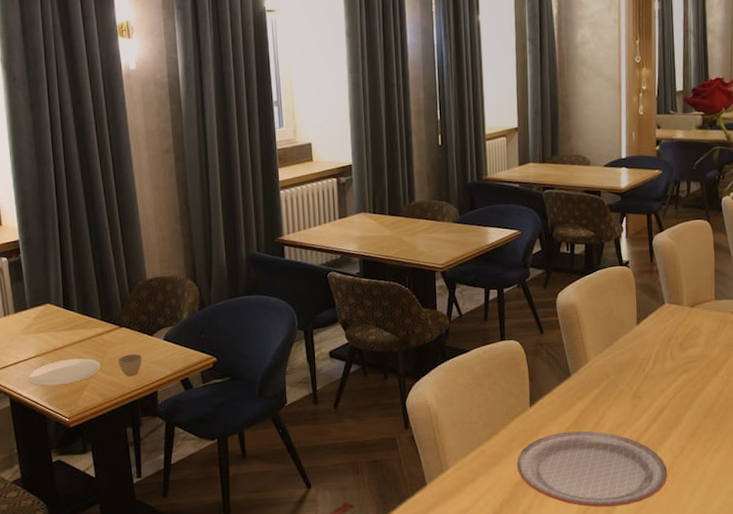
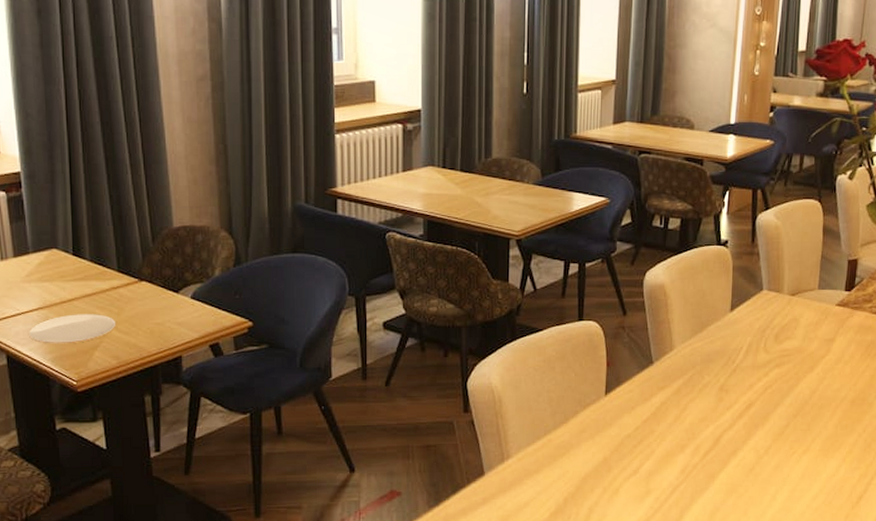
cup: present [118,354,142,377] -> none [136,313,165,338]
plate: present [517,430,668,507] -> none [586,424,750,507]

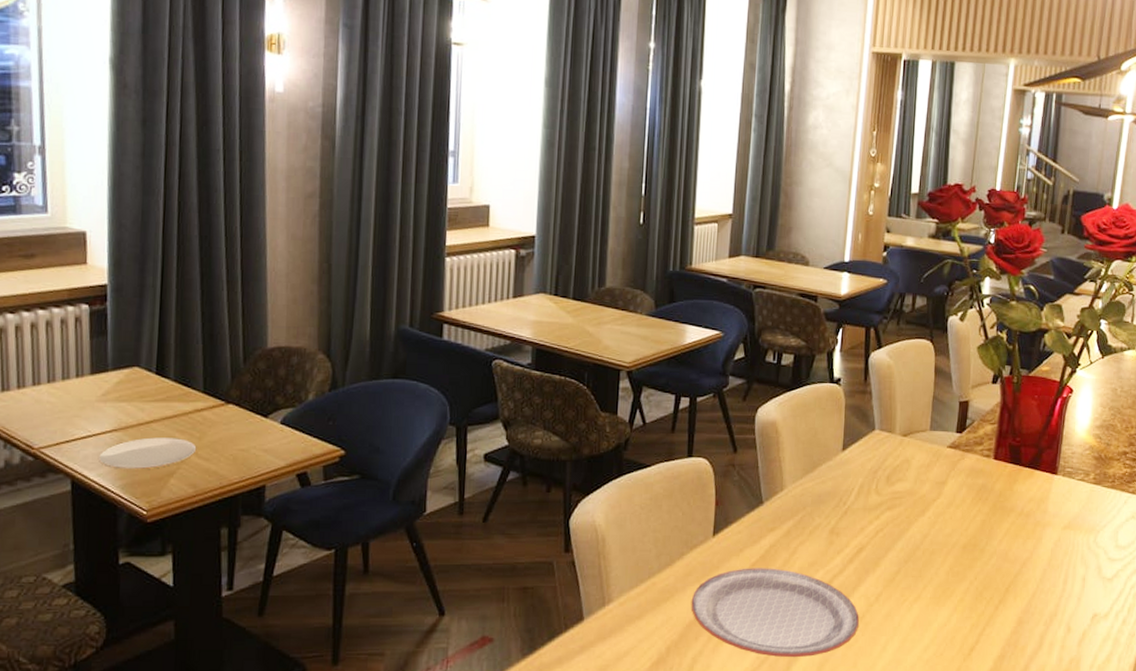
plate: none [586,424,750,507] -> present [691,568,860,658]

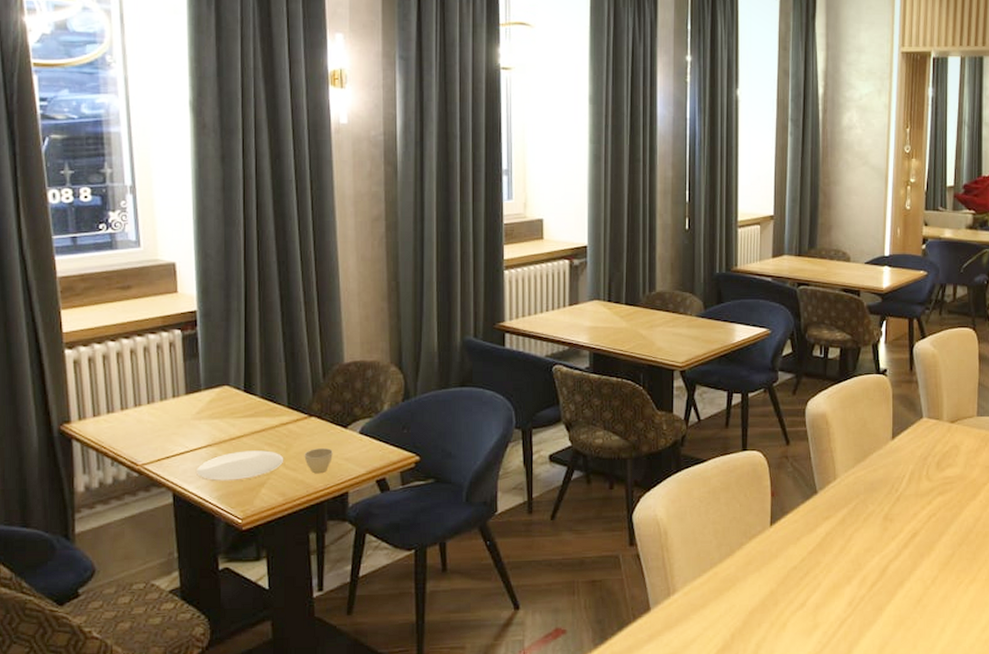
cup: none [219,438,251,465] -> present [304,448,333,474]
plate: present [691,568,860,658] -> none [752,555,917,641]

